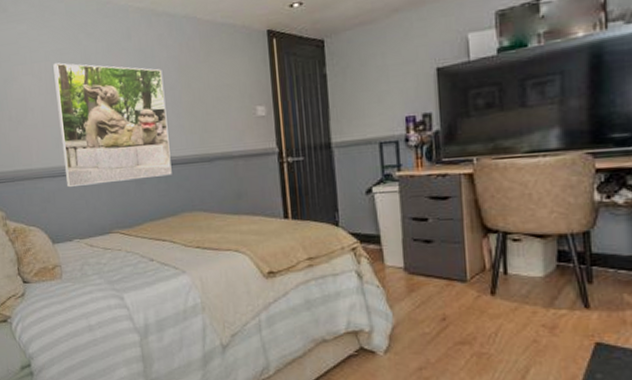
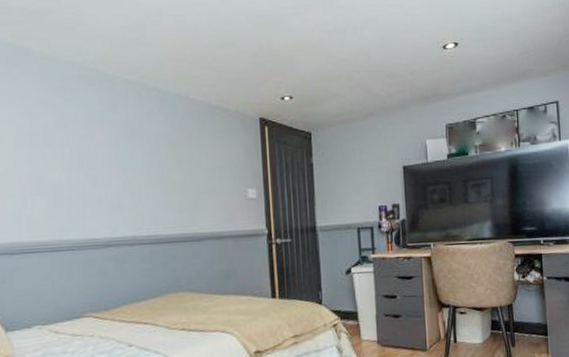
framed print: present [53,62,172,187] -> none [20,127,157,265]

